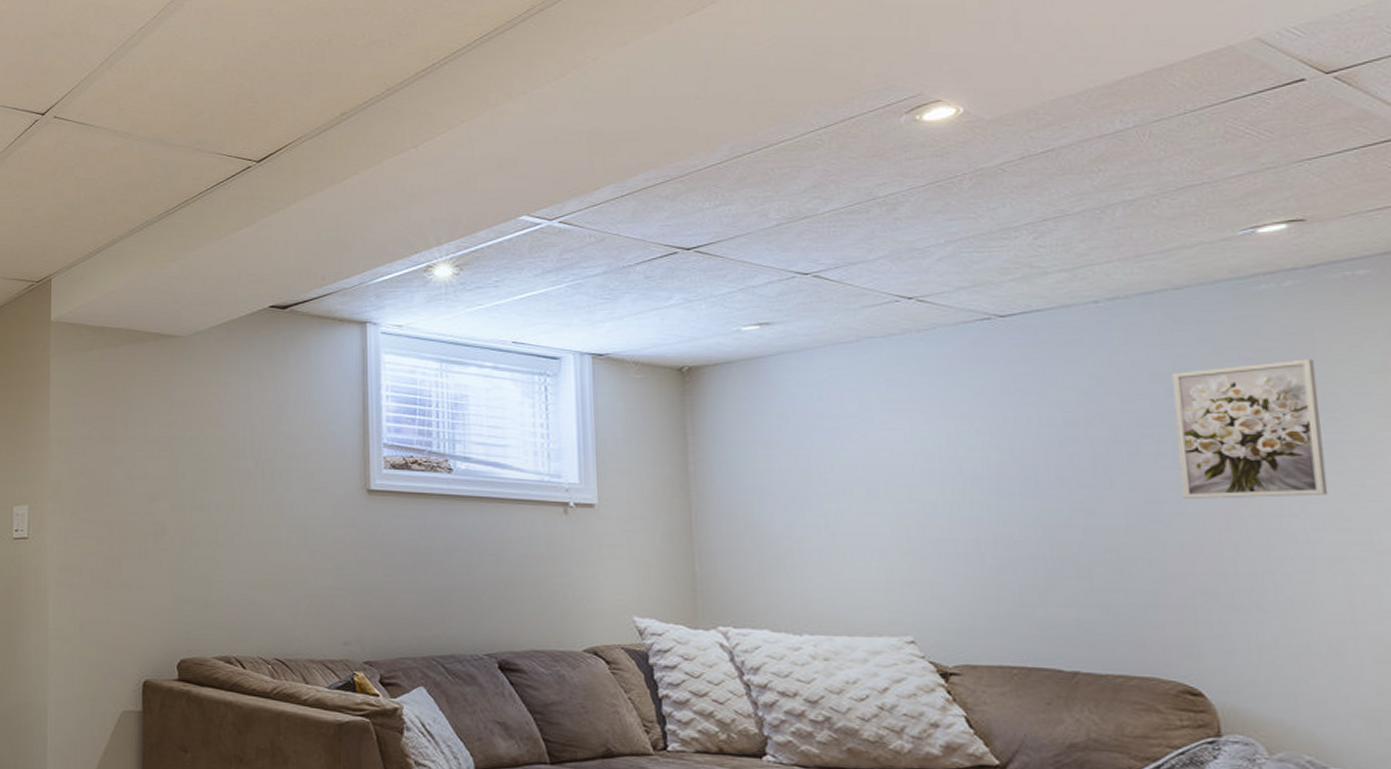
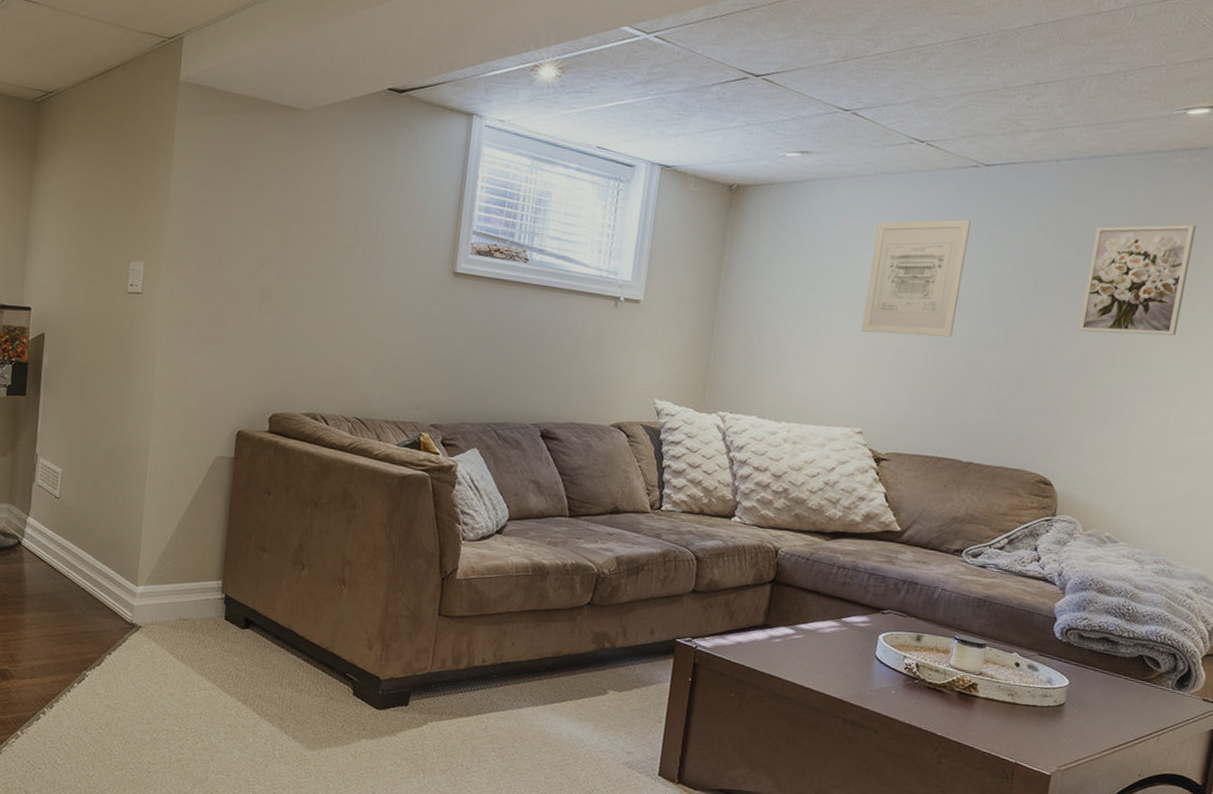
wall art: none [875,380,1008,521] -> present [860,219,971,337]

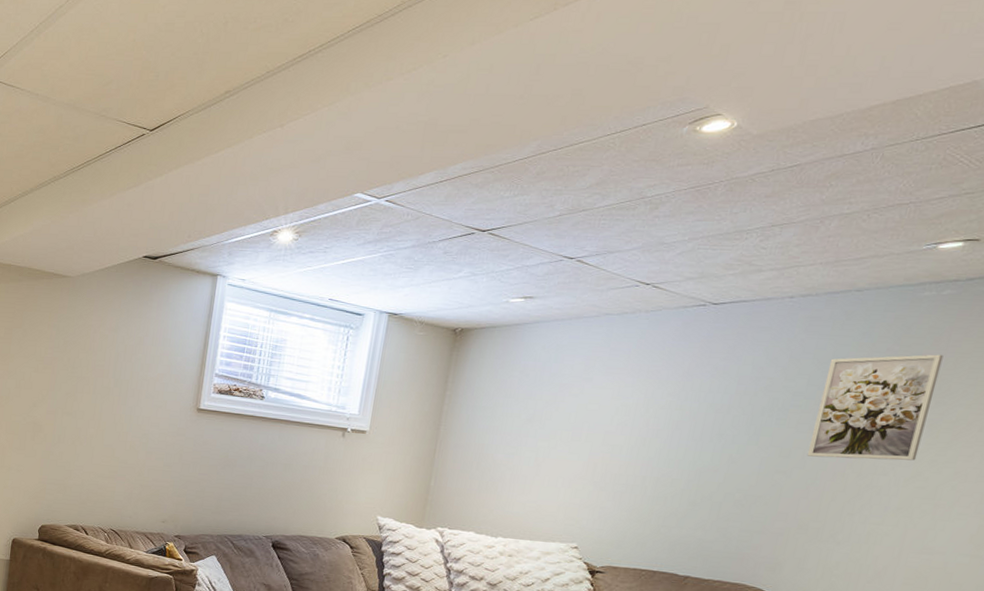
wall art: present [860,219,971,337] -> none [579,354,696,462]

